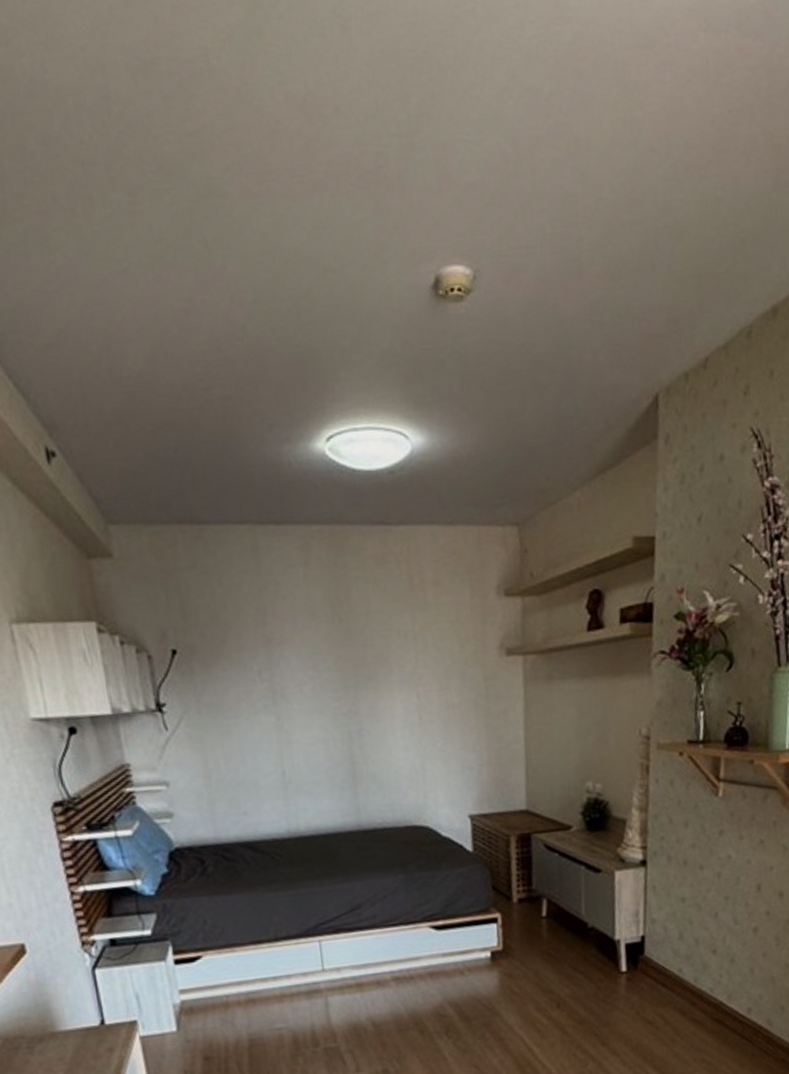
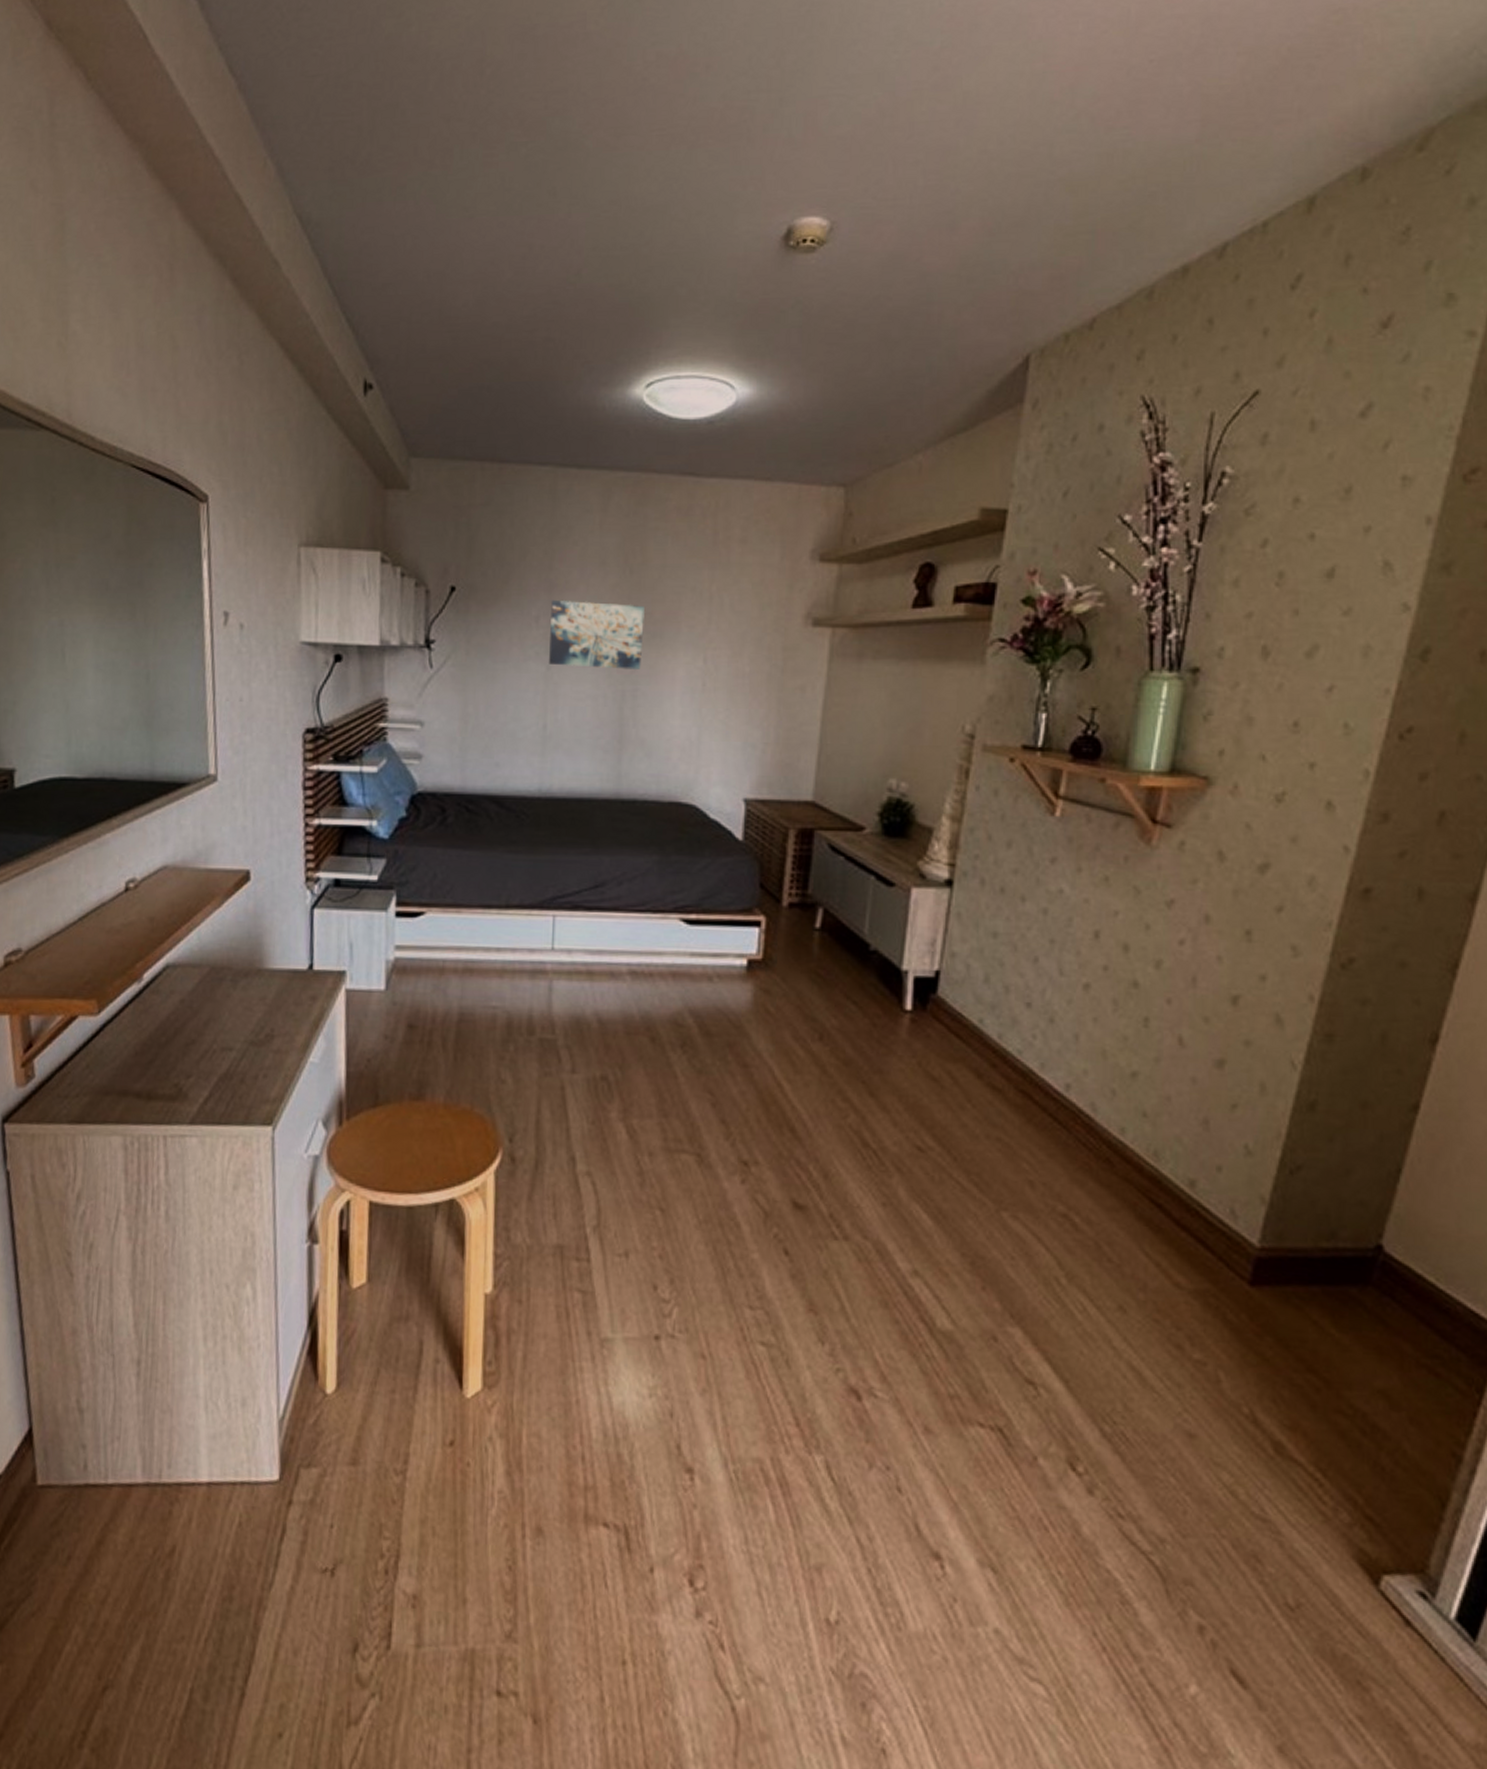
wall art: none [270,651,363,715] -> present [549,599,645,671]

